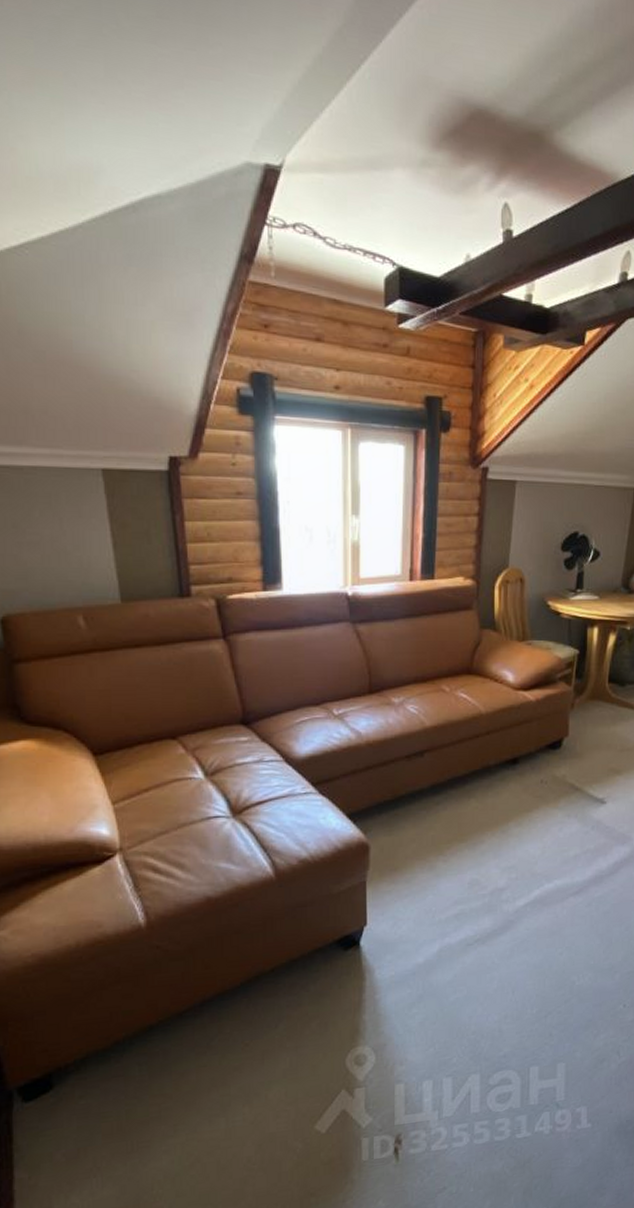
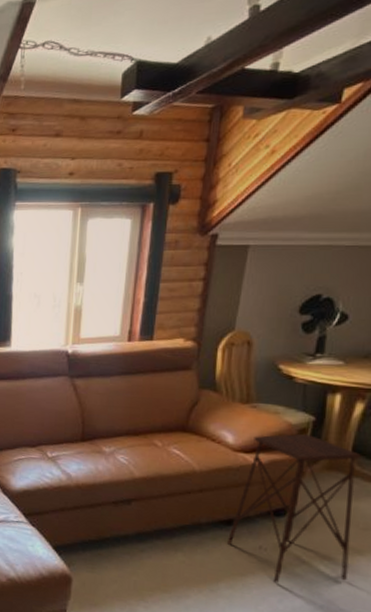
side table: none [514,667,615,814] -> present [227,434,361,584]

